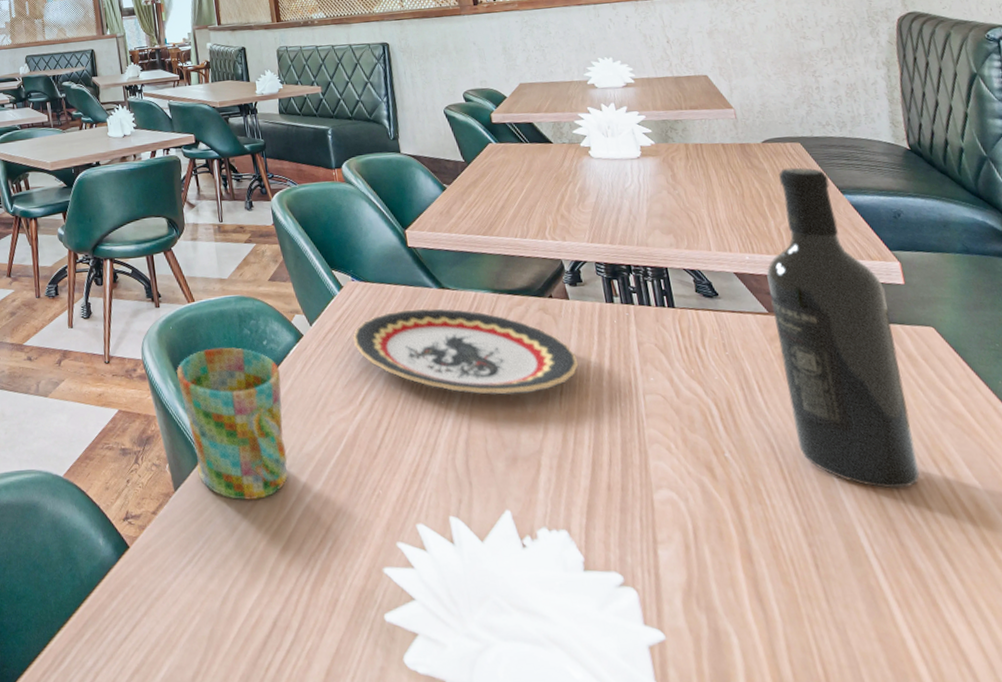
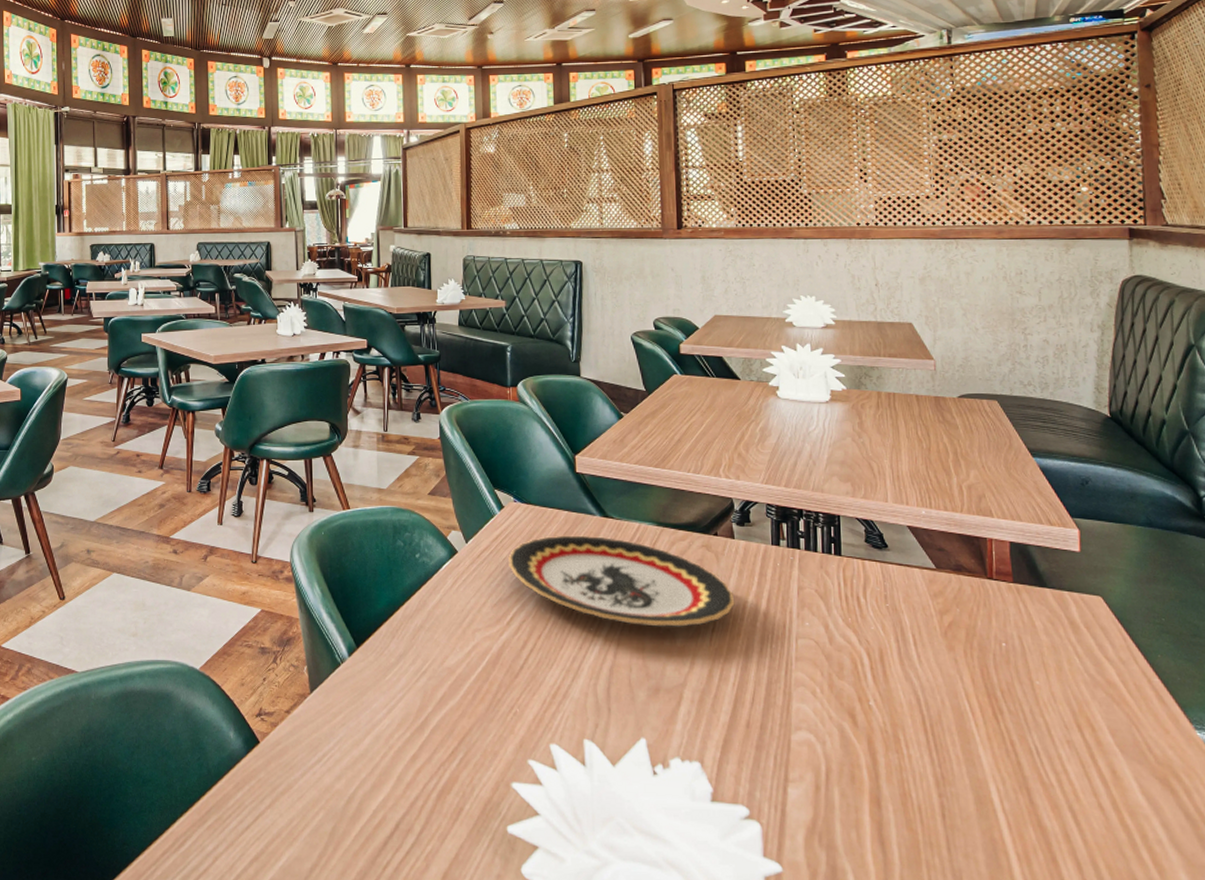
mug: present [176,347,287,501] -> none [323,557,430,708]
wine bottle: present [766,167,920,489] -> none [940,425,1062,749]

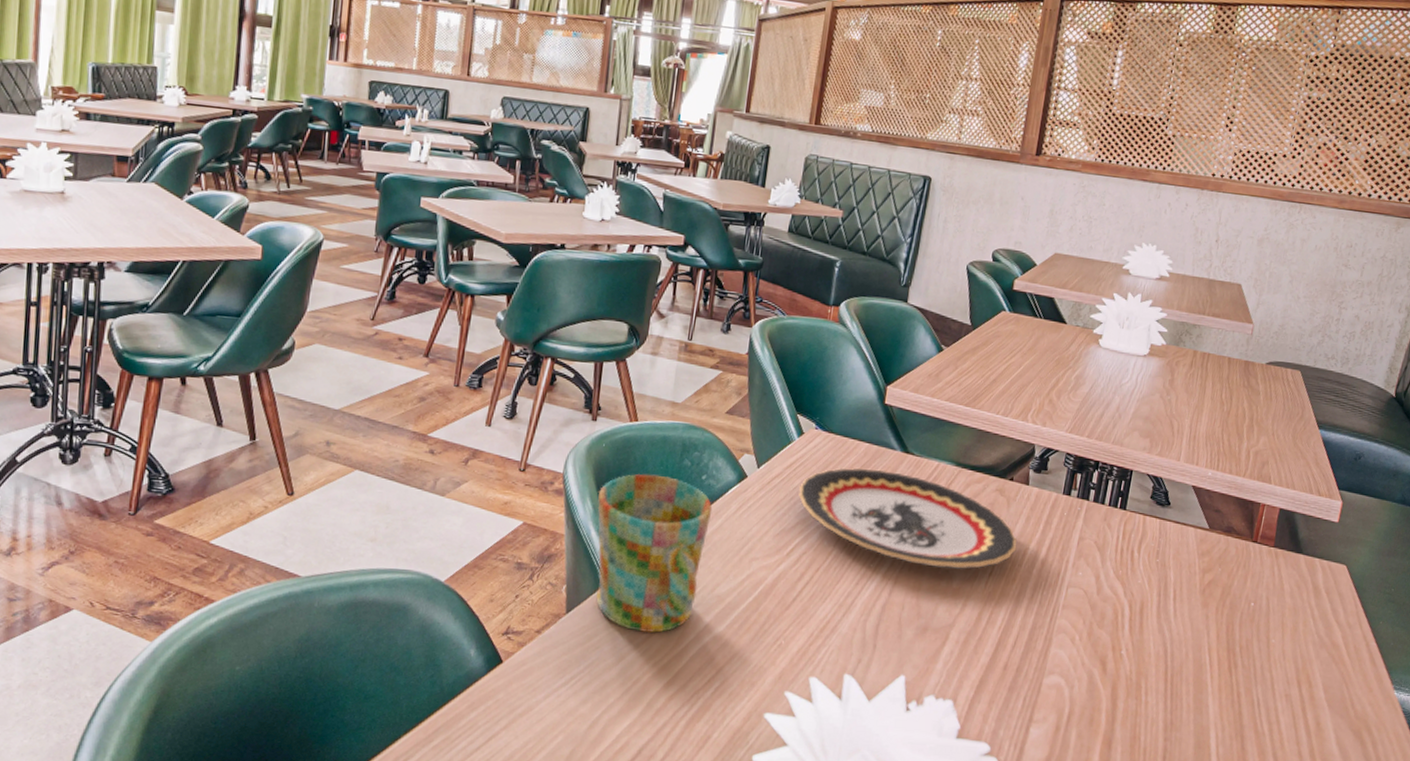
mug: none [323,557,430,708] -> present [596,474,713,634]

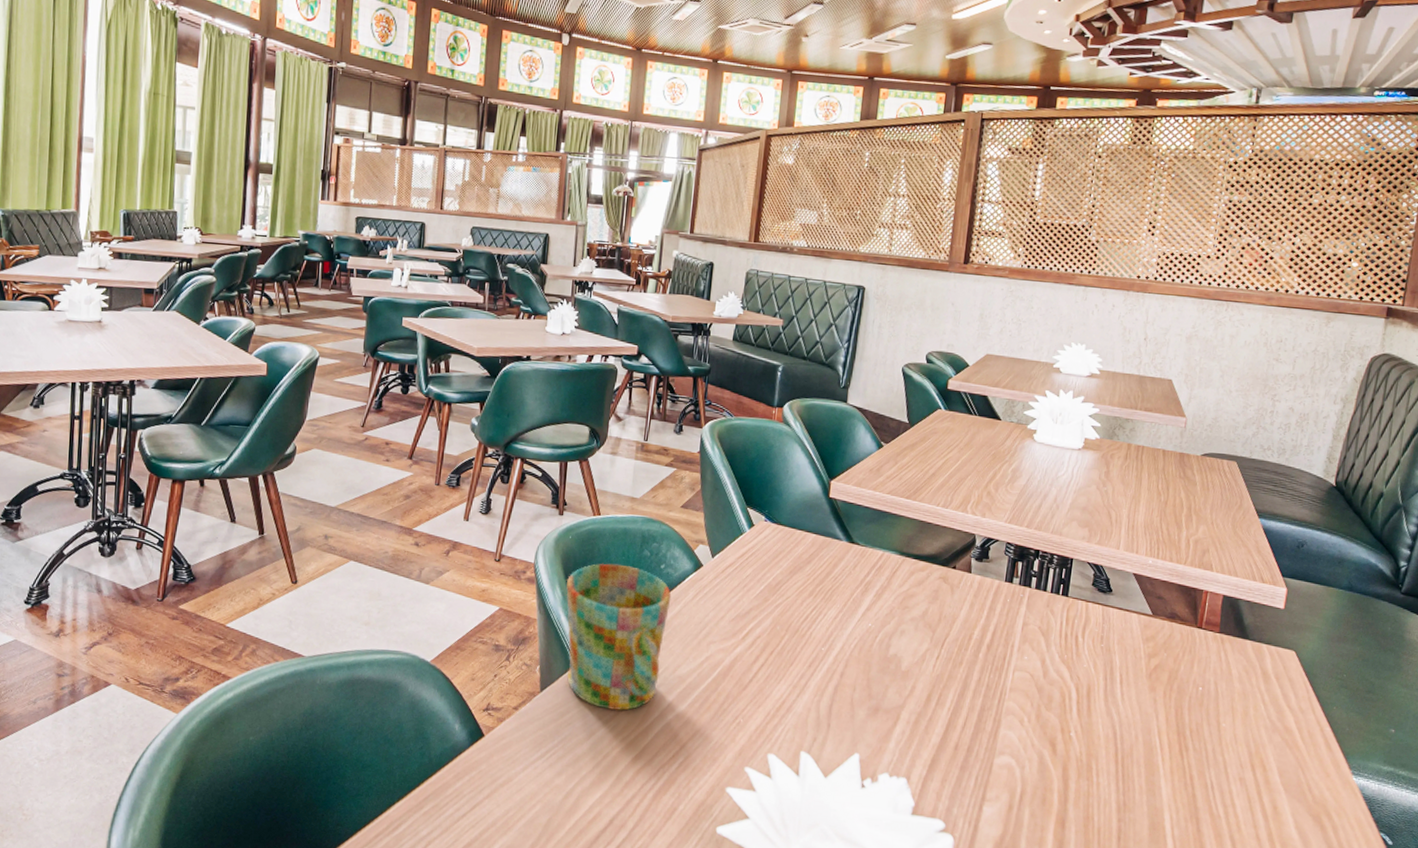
plate: present [798,467,1017,569] -> none [751,557,962,653]

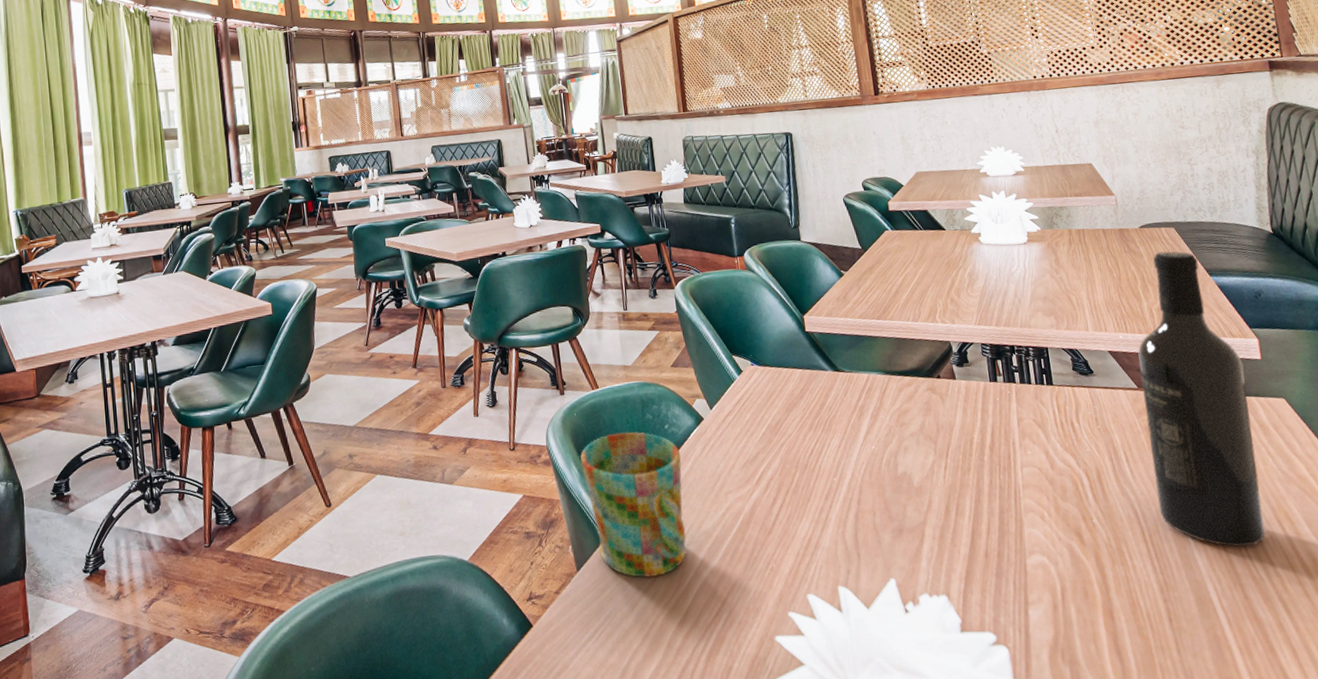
wine bottle: none [1138,484,1265,785] -> present [1138,251,1265,547]

